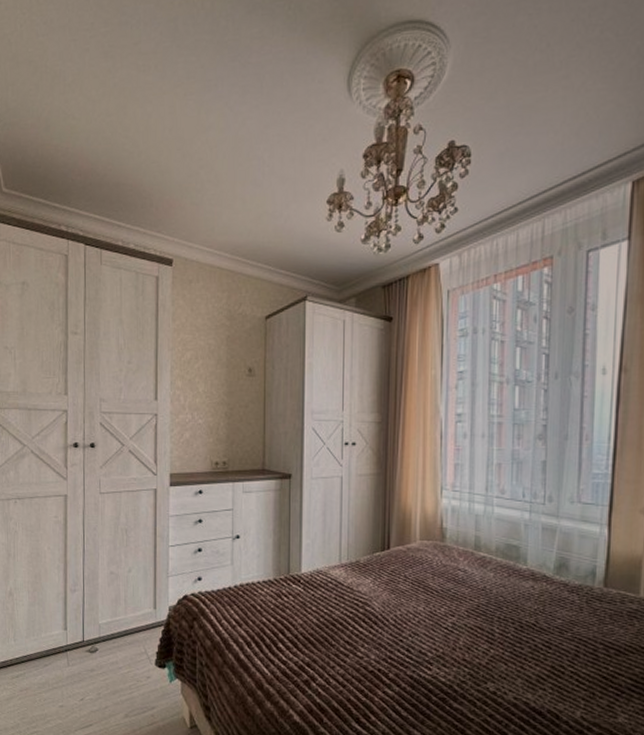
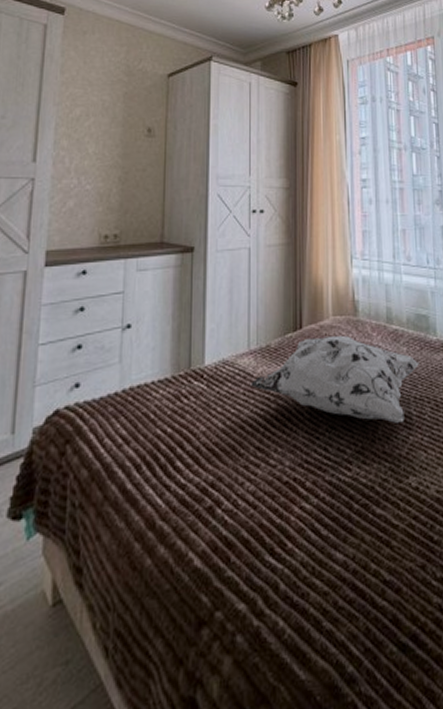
decorative pillow: none [341,557,506,637] -> present [250,335,419,423]

